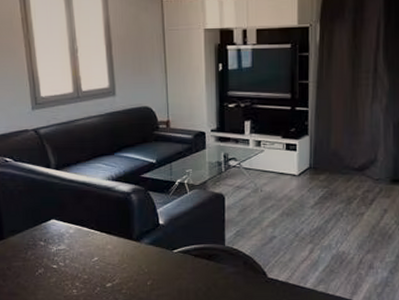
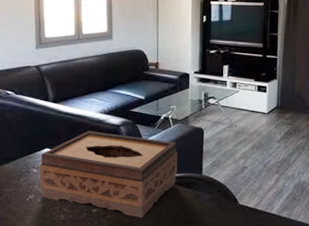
tissue box: none [47,199,197,292] -> present [39,131,178,218]

